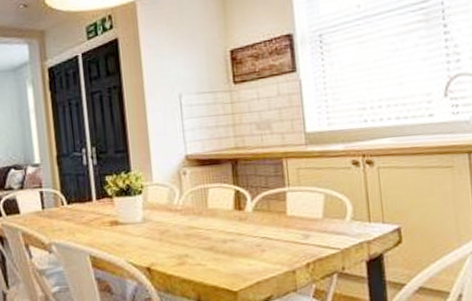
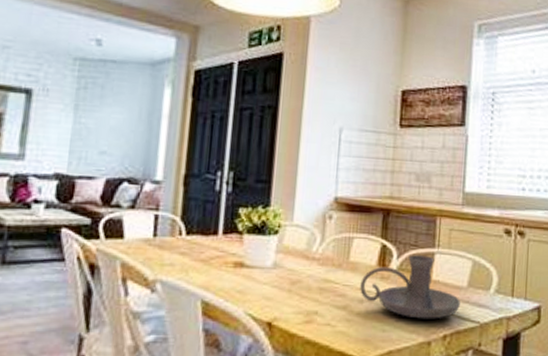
candle holder: none [221,195,318,252] -> present [360,255,460,319]

